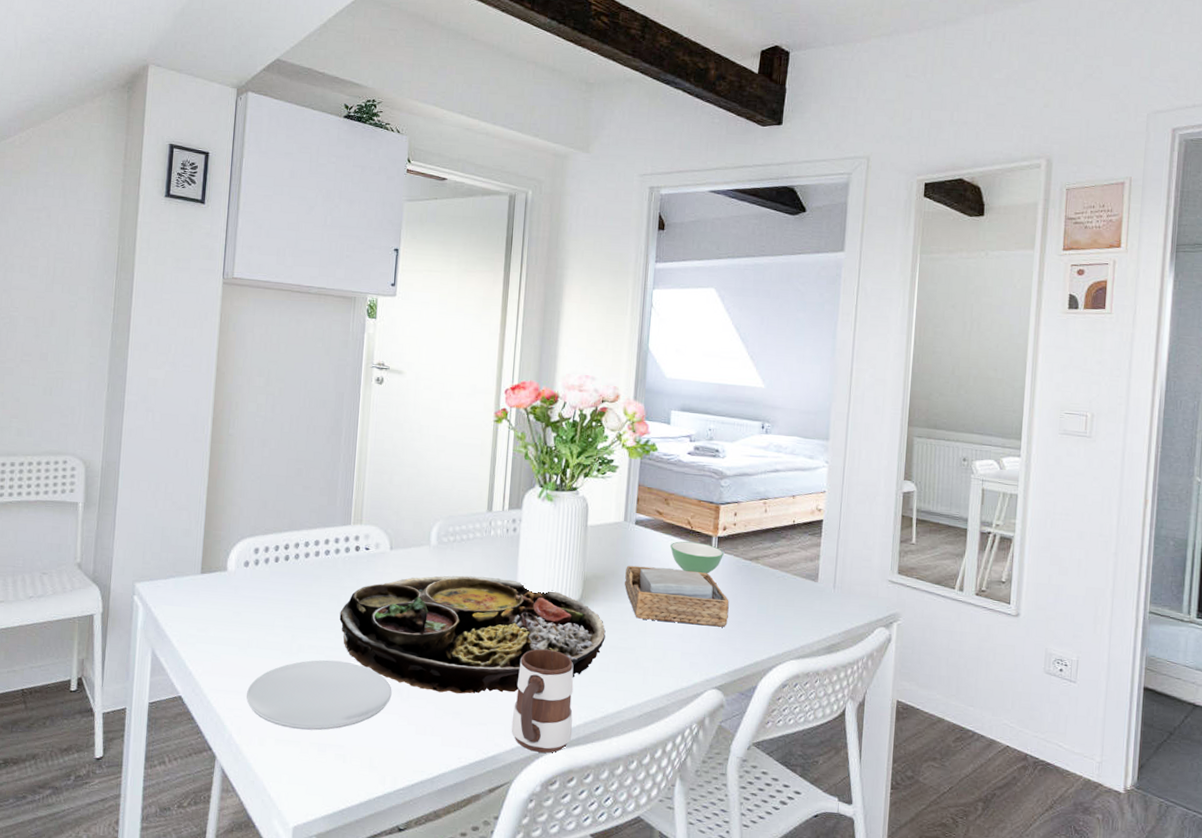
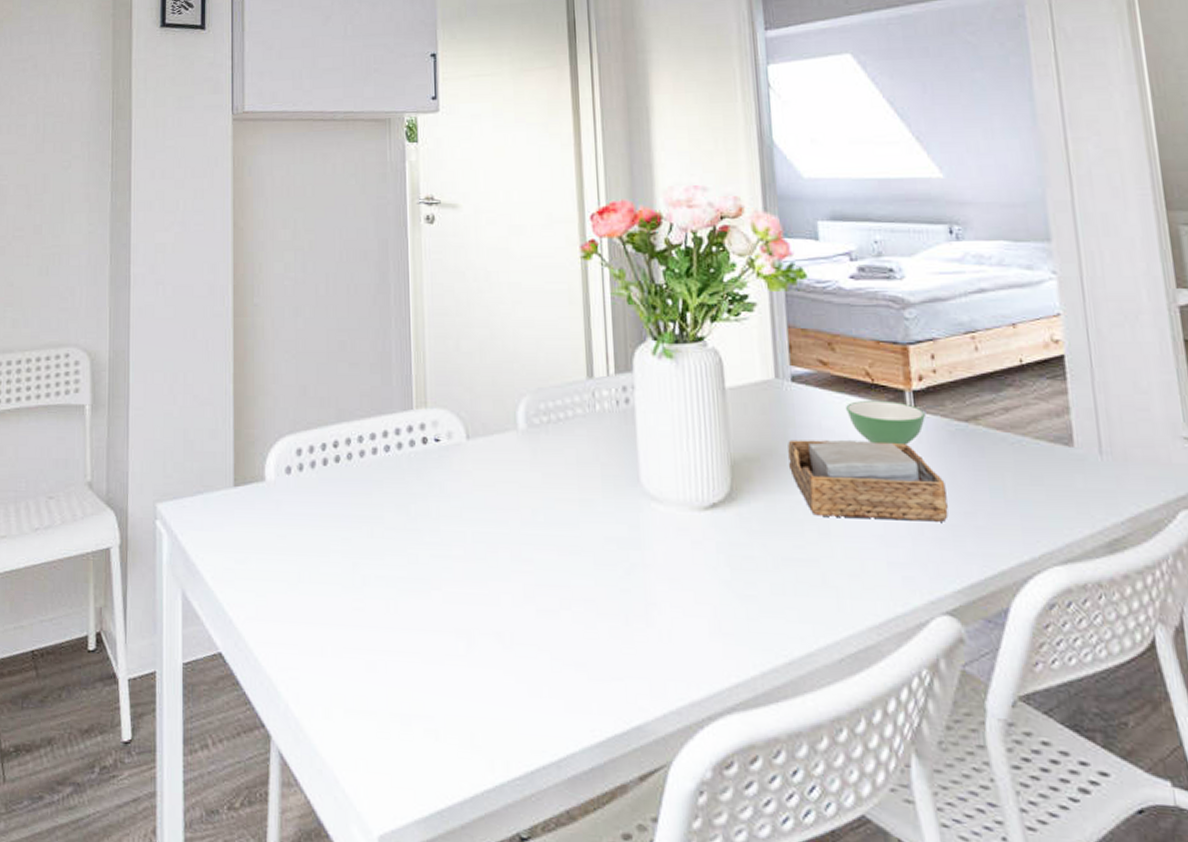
plate: present [246,660,392,731] -> none [302,595,490,696]
food platter: present [339,575,606,694] -> none [411,468,773,637]
mug: present [511,649,574,753] -> none [657,566,746,720]

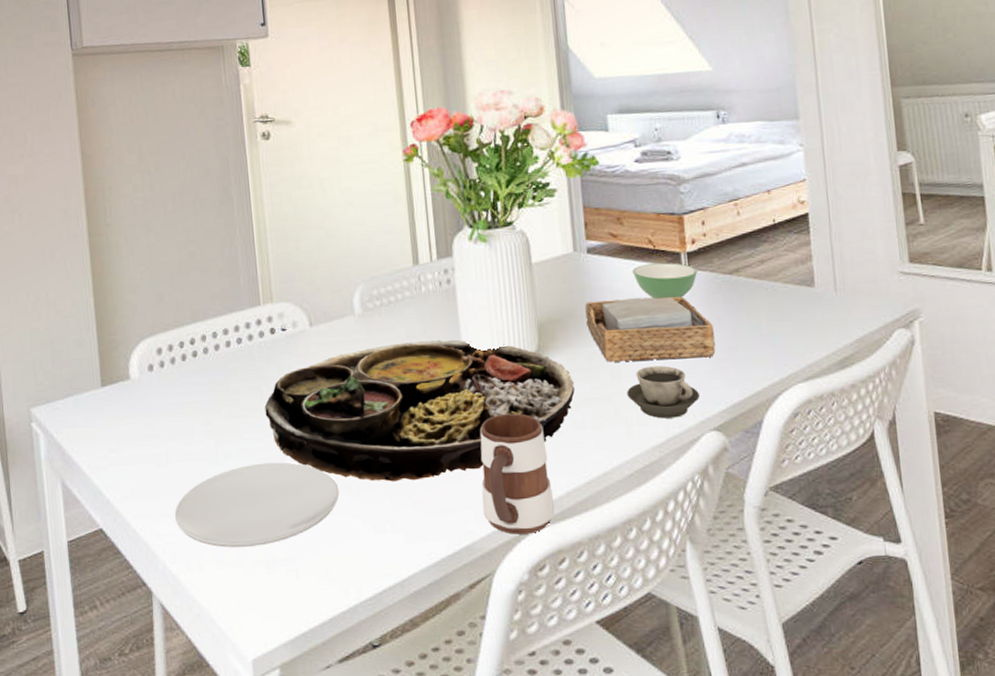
plate: none [302,595,490,696] -> present [174,462,339,548]
food platter: none [411,468,773,637] -> present [264,339,575,482]
mug: none [657,566,746,720] -> present [479,413,554,534]
cup: none [837,526,928,594] -> present [627,365,700,419]

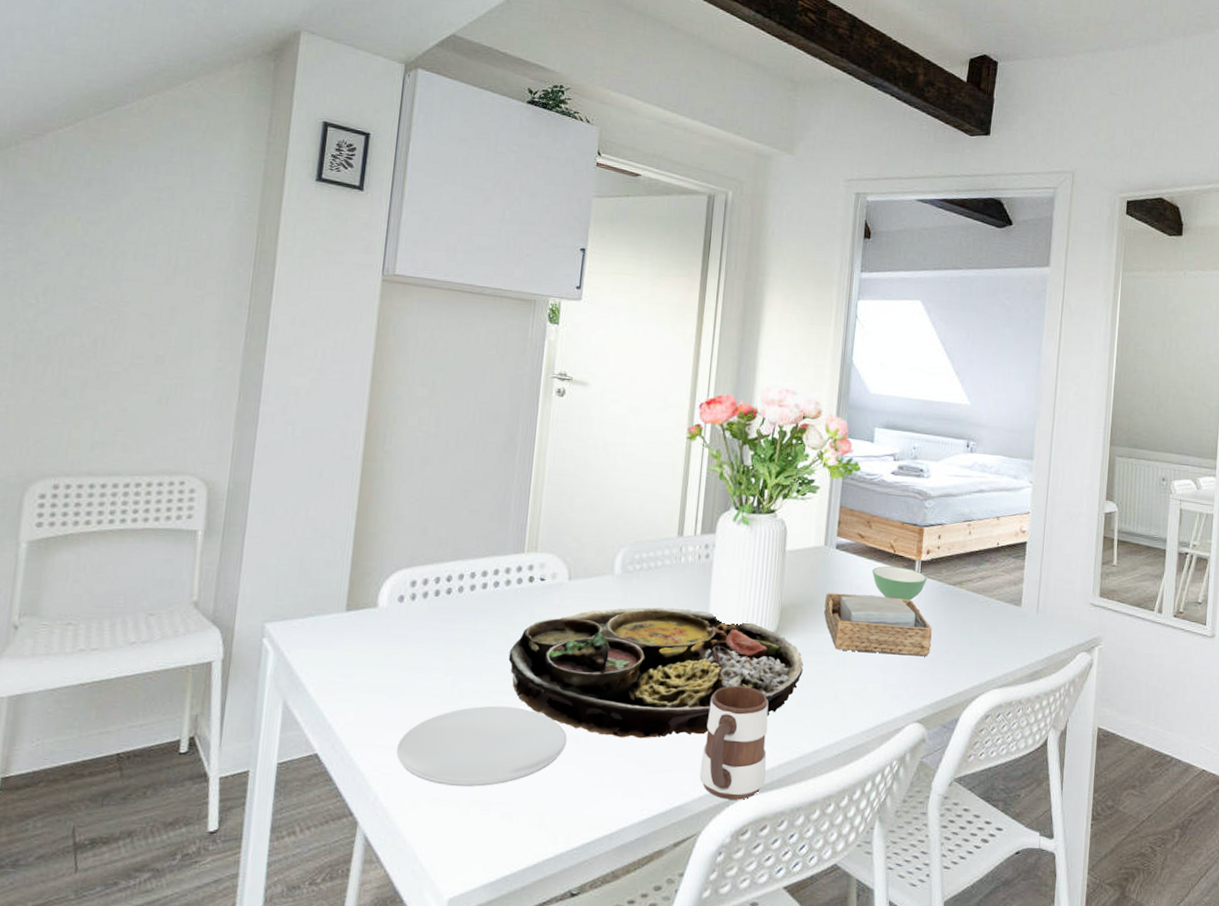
cup: present [627,365,700,419] -> none [848,658,910,707]

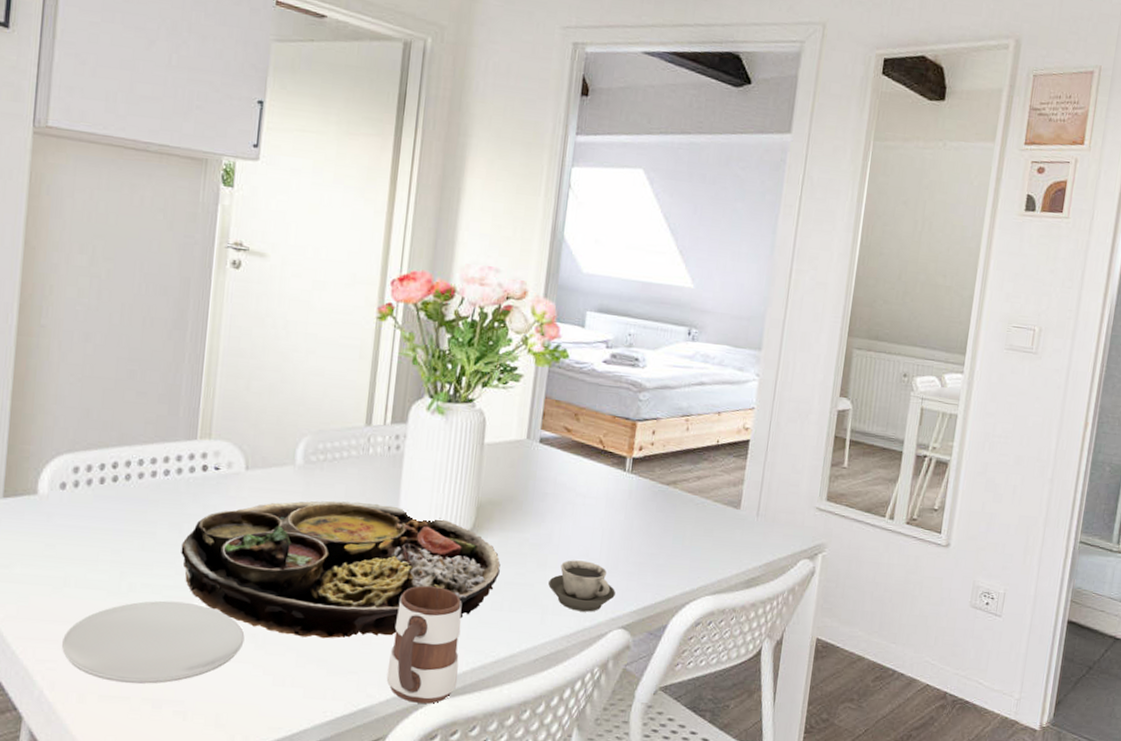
napkin holder: present [824,592,932,657] -> none [524,489,642,560]
cup: none [848,658,910,707] -> present [548,560,616,612]
bowl: present [871,566,928,601] -> none [577,462,639,500]

